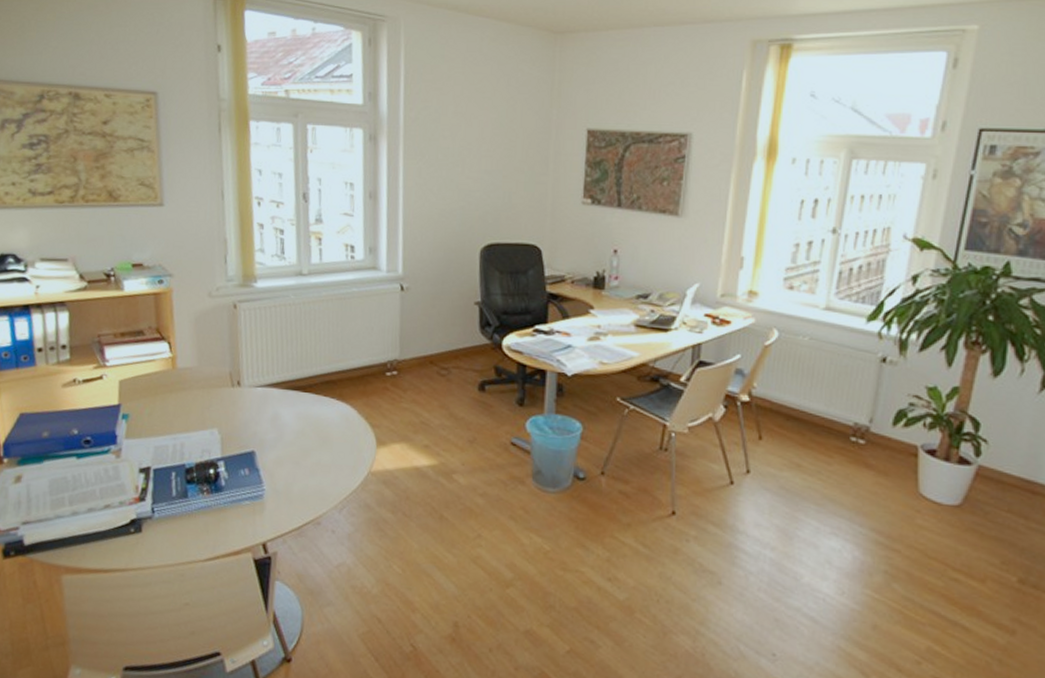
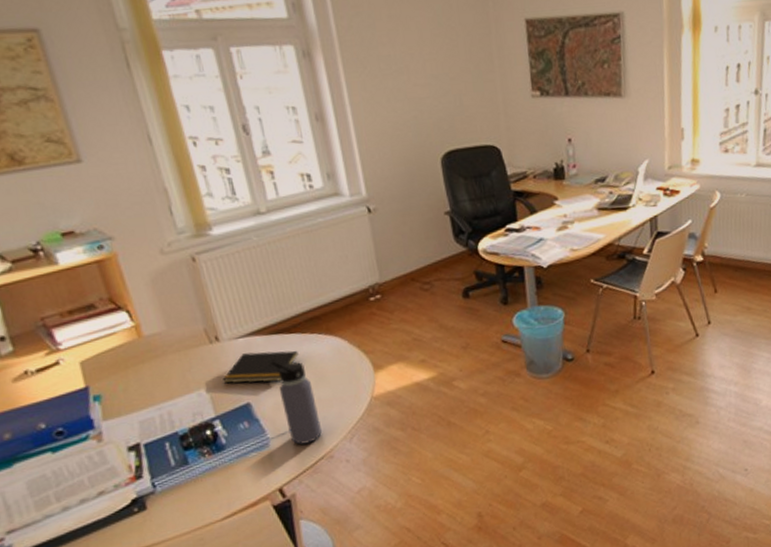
notepad: none [235,402,309,436] -> present [222,350,298,384]
water bottle: none [280,415,316,505] -> present [269,361,322,445]

